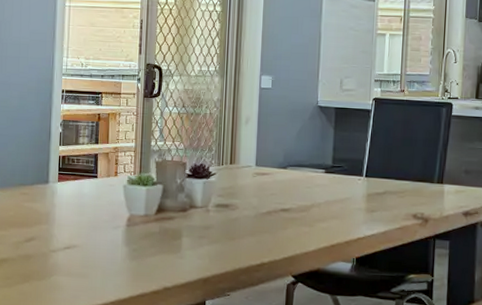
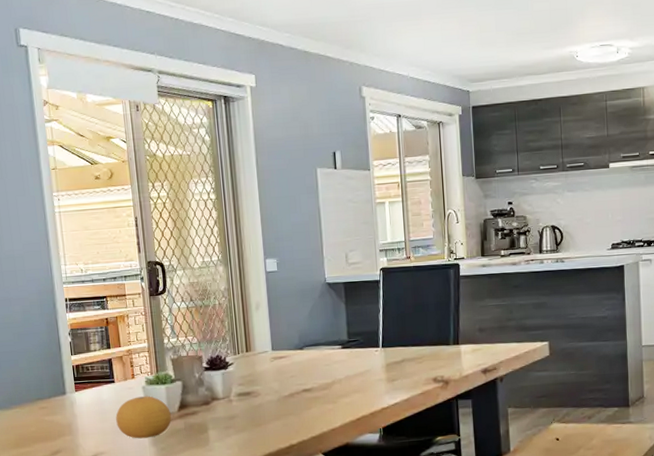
fruit: none [93,194,148,237] -> present [115,396,171,439]

